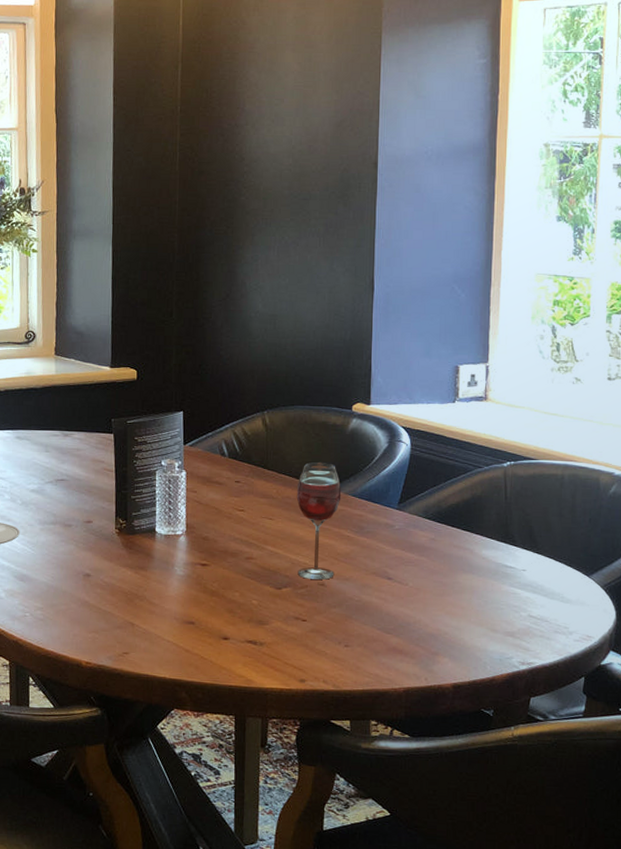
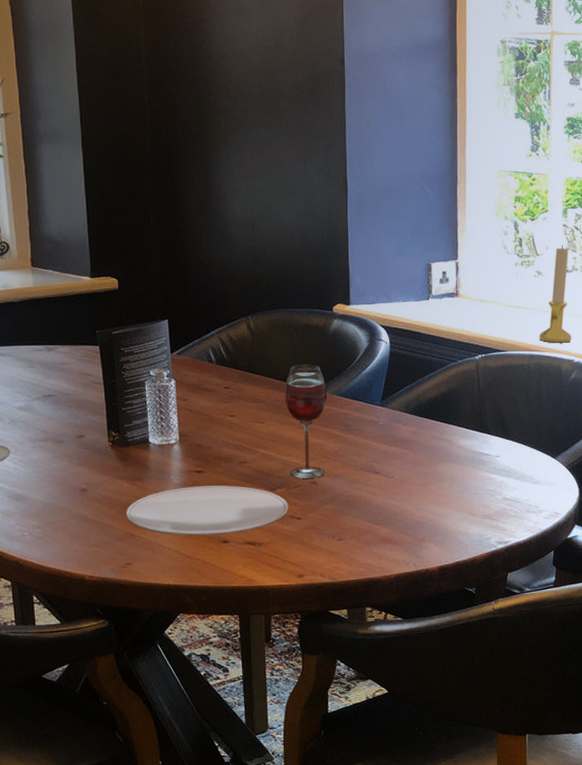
plate: none [127,579,294,632] -> present [126,485,289,537]
candle holder: none [575,352,612,454] -> present [539,245,571,343]

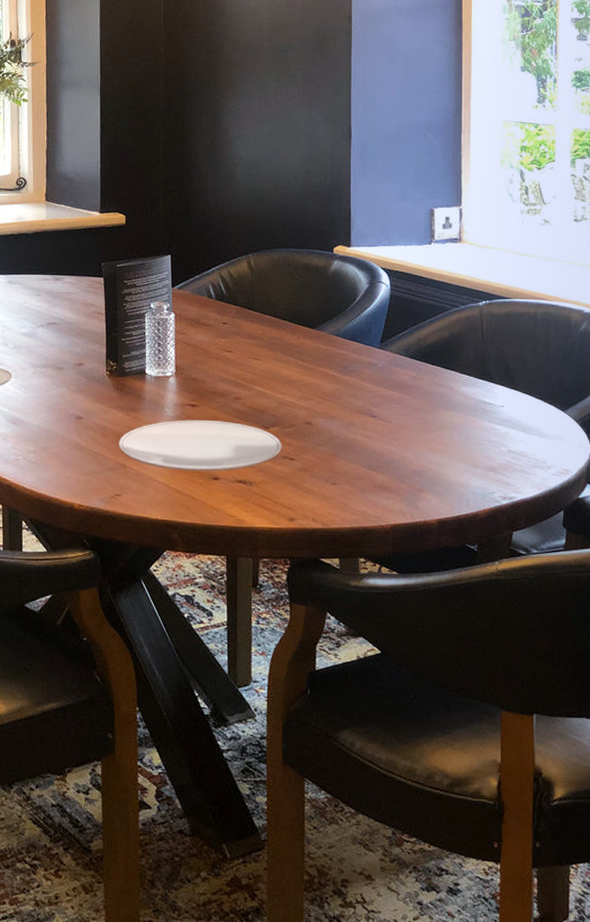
wineglass: present [284,363,328,479] -> none [282,302,325,418]
candle holder: present [539,245,571,343] -> none [546,195,581,293]

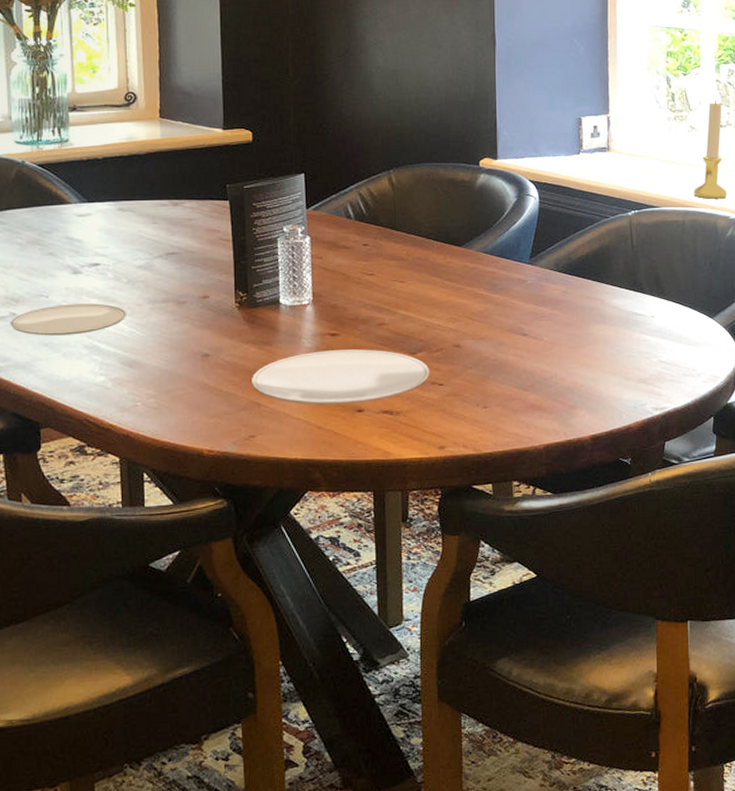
candle holder: none [546,195,581,293] -> present [694,100,727,199]

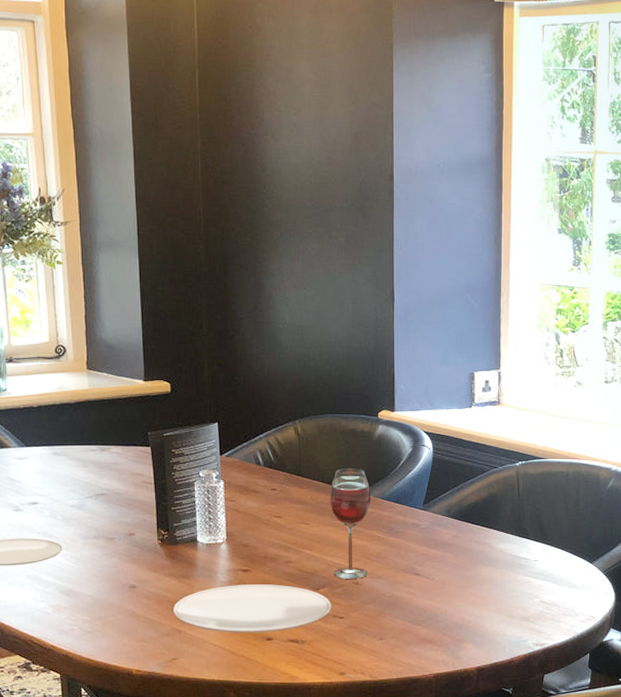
wineglass: none [427,219,473,341] -> present [329,467,371,579]
candle holder: present [694,100,727,199] -> none [578,357,610,452]

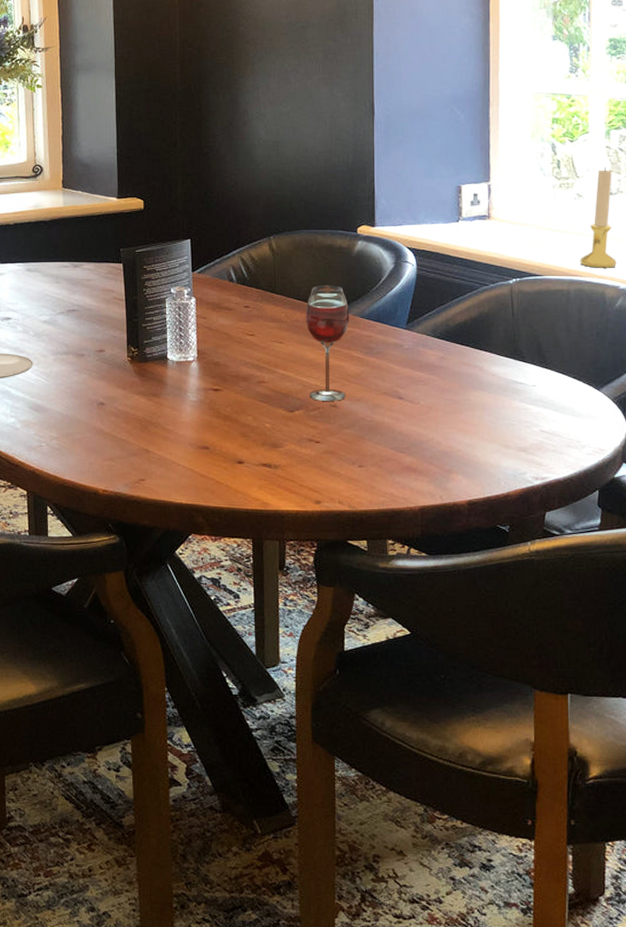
plate: present [173,584,332,634] -> none [142,404,307,456]
candle holder: none [578,357,610,452] -> present [580,167,617,268]

